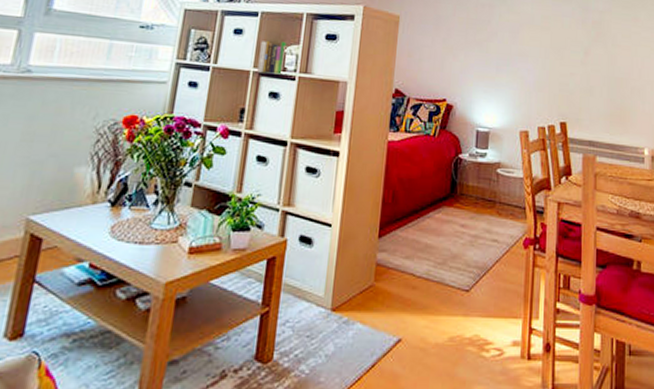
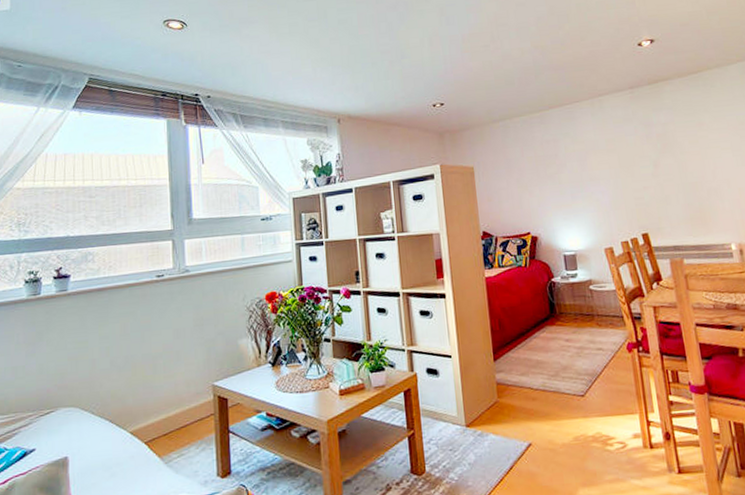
books: present [257,41,289,75] -> none [360,209,387,239]

